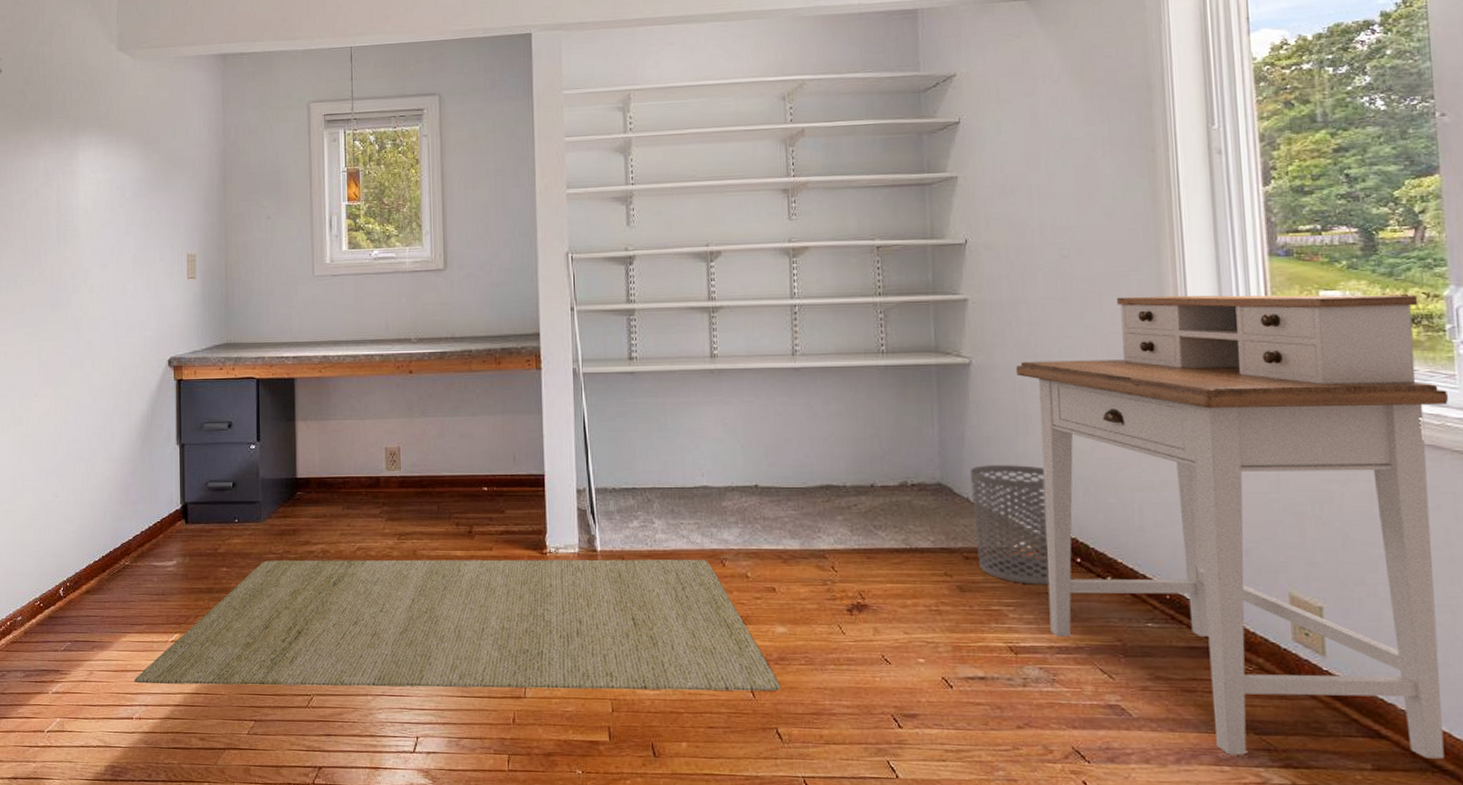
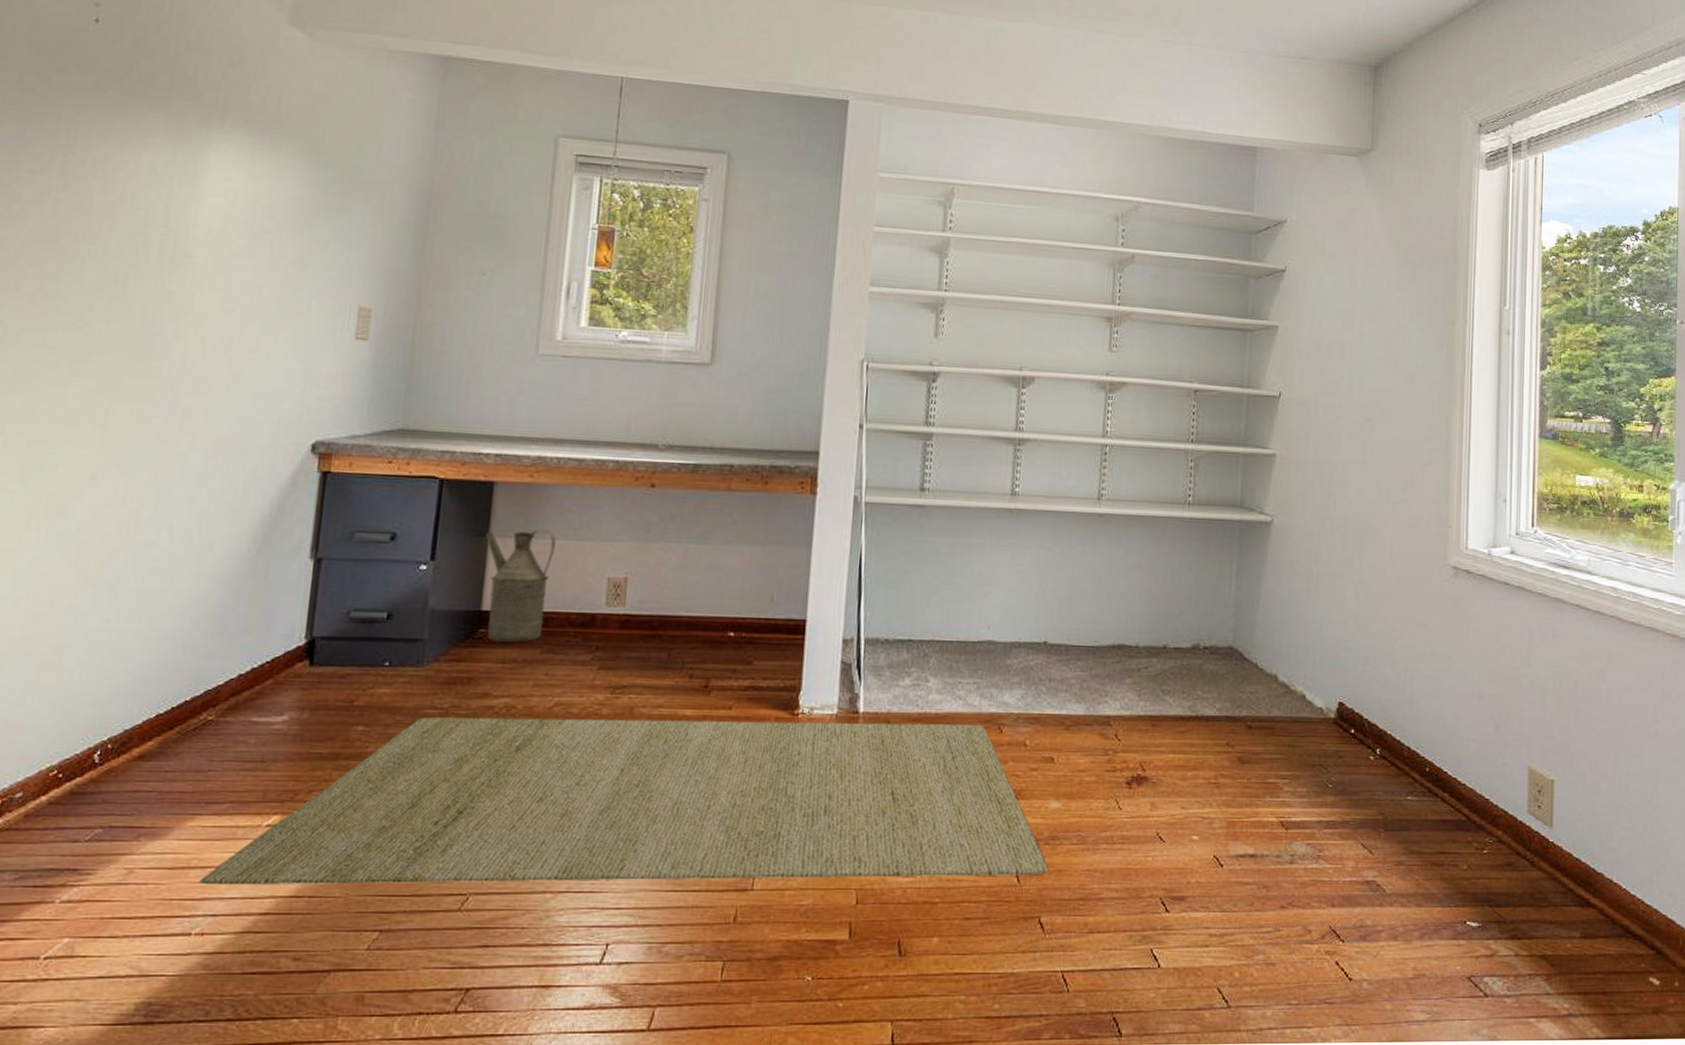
watering can: none [292,411,344,501] -> present [485,527,557,642]
waste bin: present [970,465,1049,585] -> none [1260,629,1330,757]
desk: present [1016,295,1449,759] -> none [1314,465,1666,928]

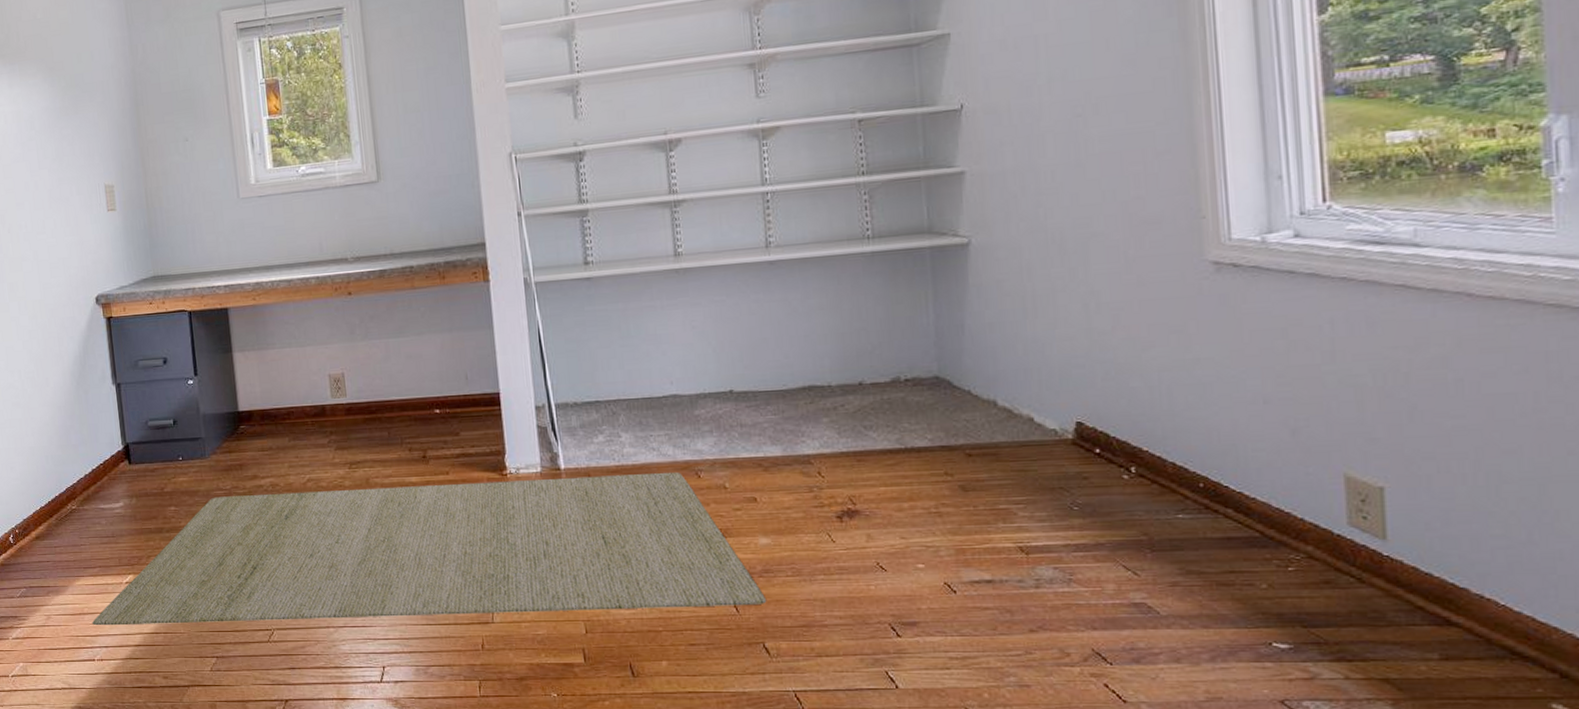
watering can: present [485,527,557,642] -> none [229,339,288,434]

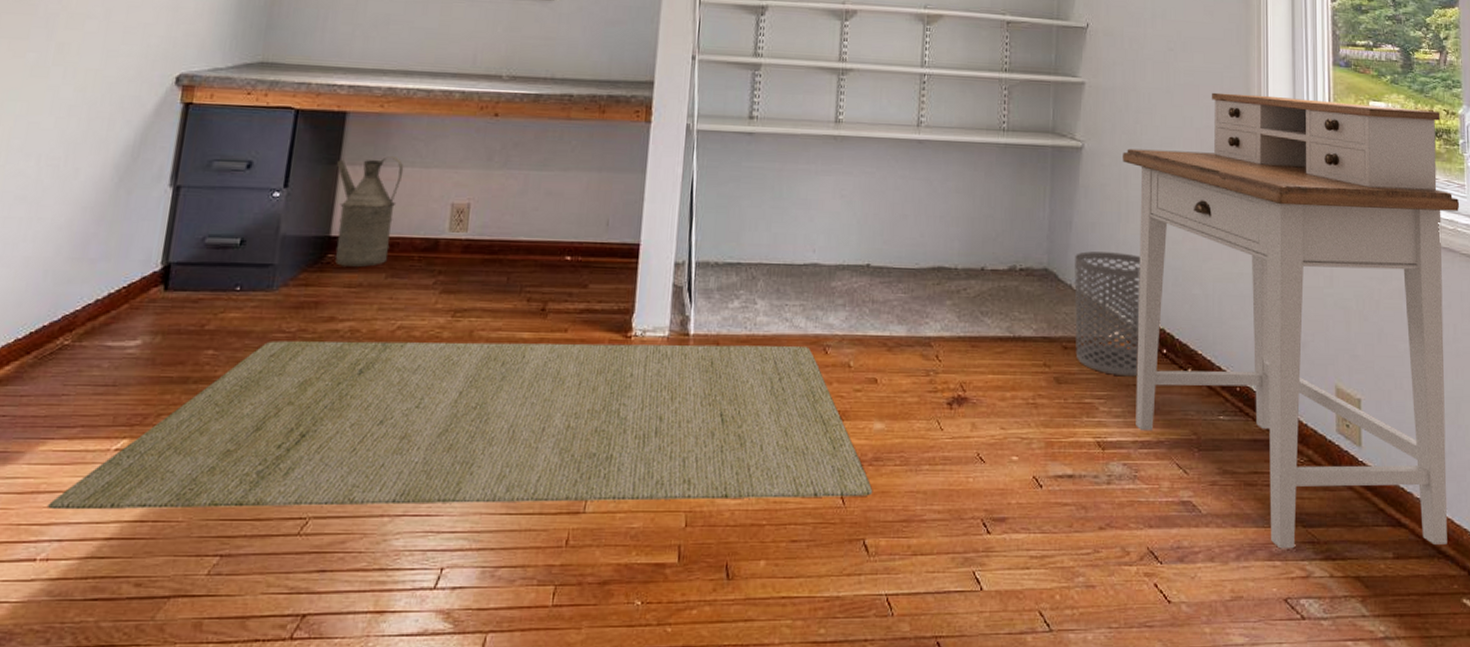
watering can: none [229,339,288,434] -> present [335,155,404,267]
waste bin: none [972,351,1064,480] -> present [1074,251,1141,377]
desk: none [1023,129,1544,650] -> present [1123,92,1460,549]

